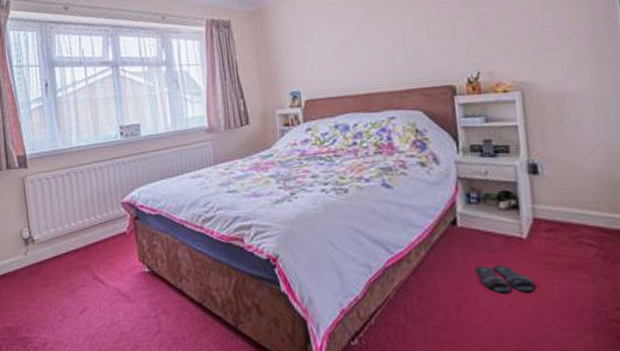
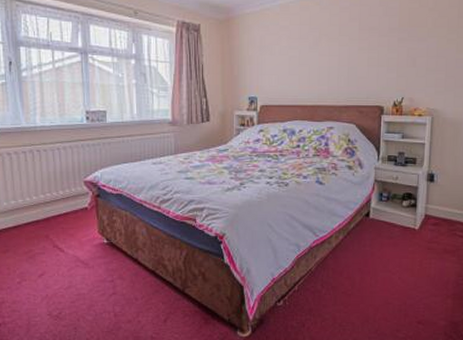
slippers: present [475,265,536,294] -> none [378,248,419,269]

